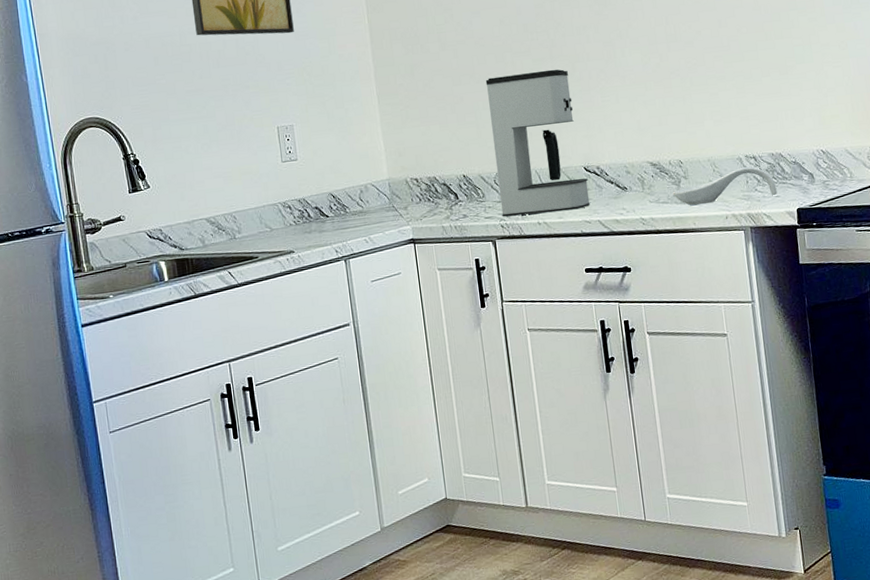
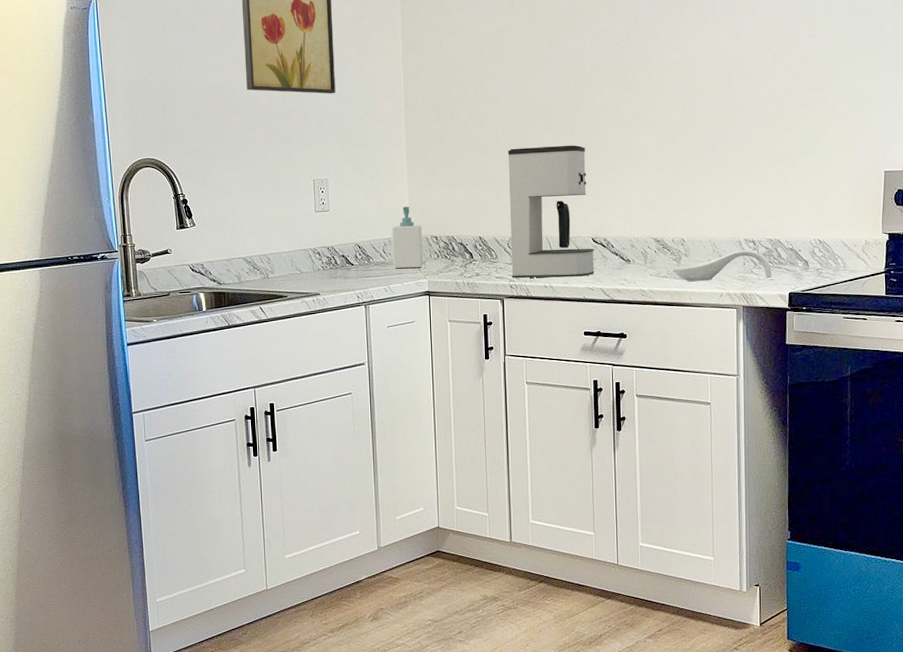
soap bottle: none [367,148,405,217] -> present [392,206,424,268]

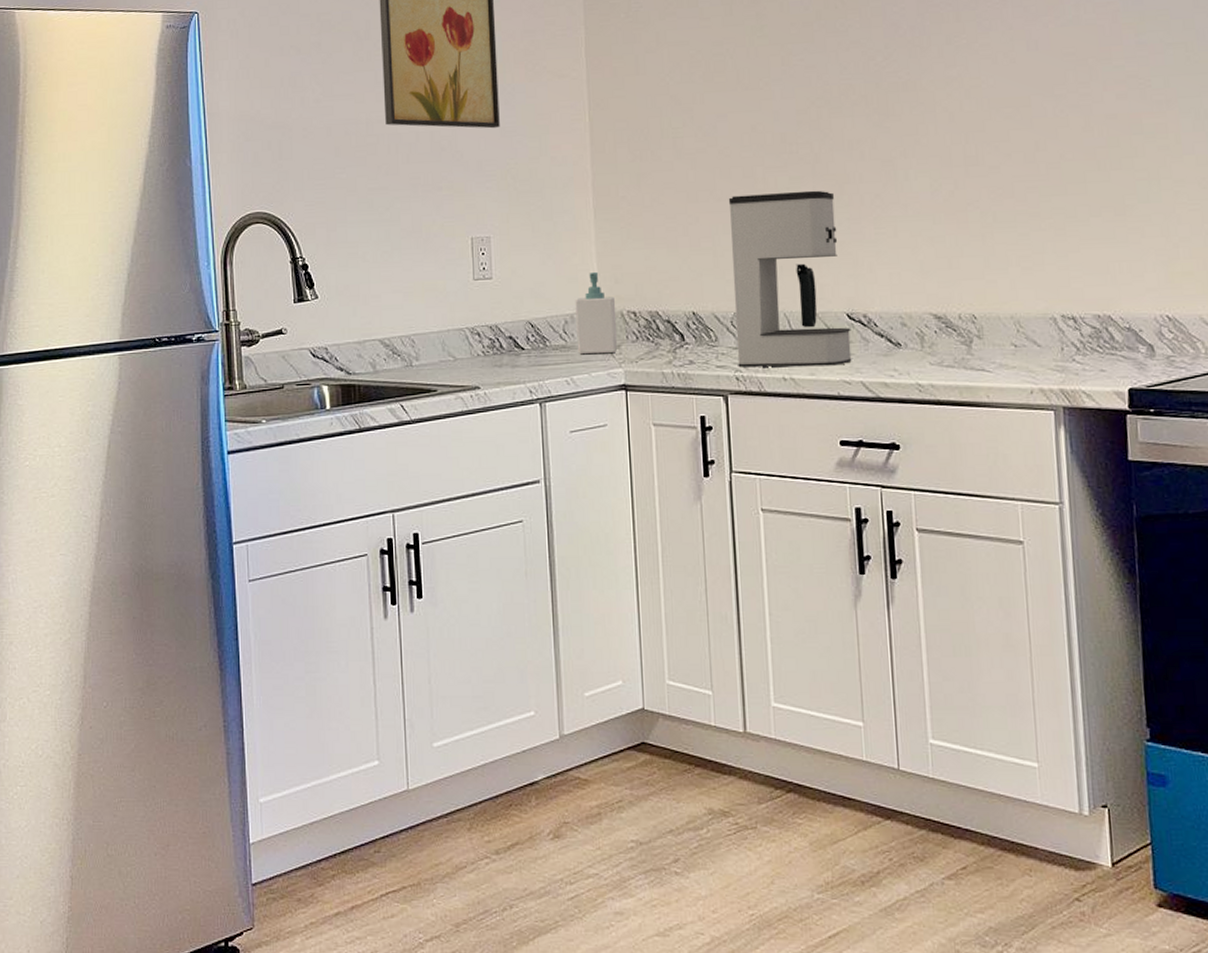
spoon rest: present [672,250,772,282] -> none [961,330,1103,373]

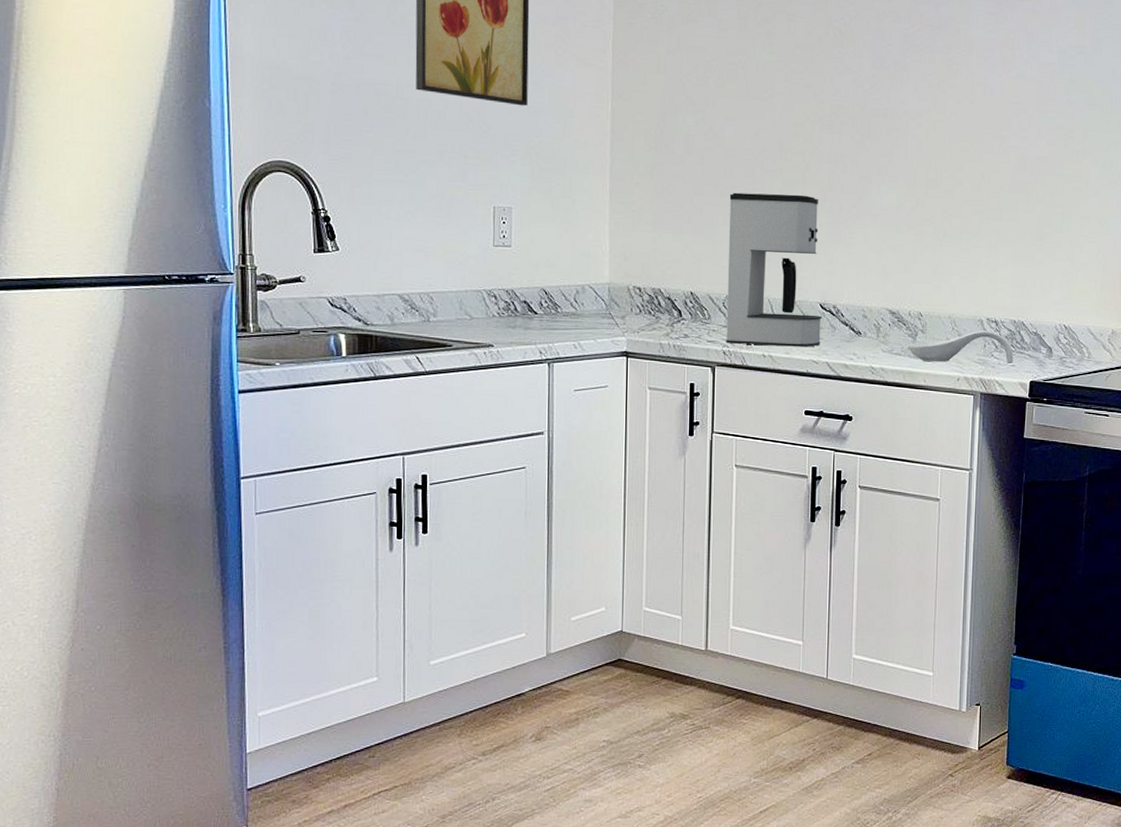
soap bottle: present [575,272,618,354] -> none [586,249,624,322]
spoon rest: none [961,330,1103,373] -> present [907,330,1013,365]

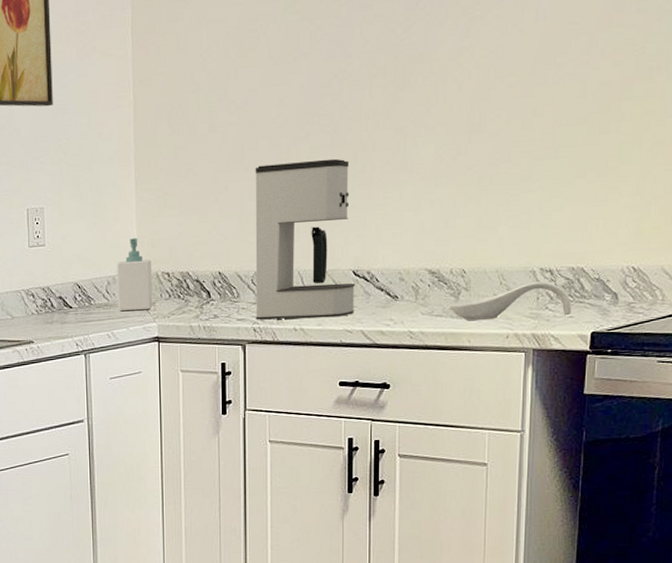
soap bottle: none [586,249,624,322] -> present [117,238,153,311]

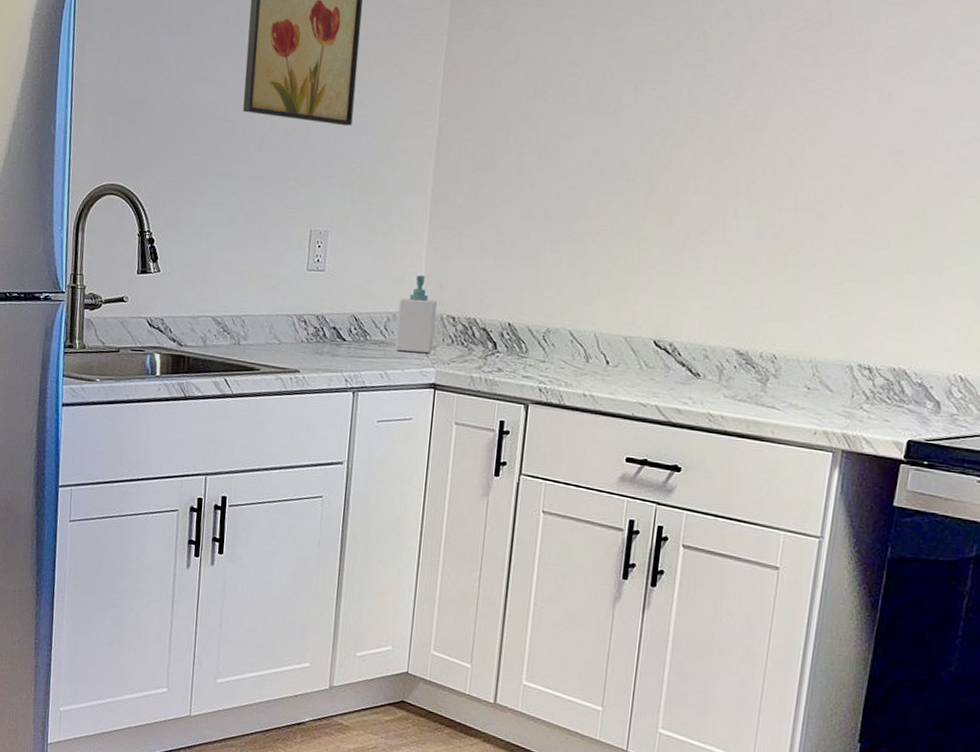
coffee maker: present [255,158,356,320] -> none [543,216,662,388]
spoon rest: present [449,281,572,321] -> none [754,378,889,420]

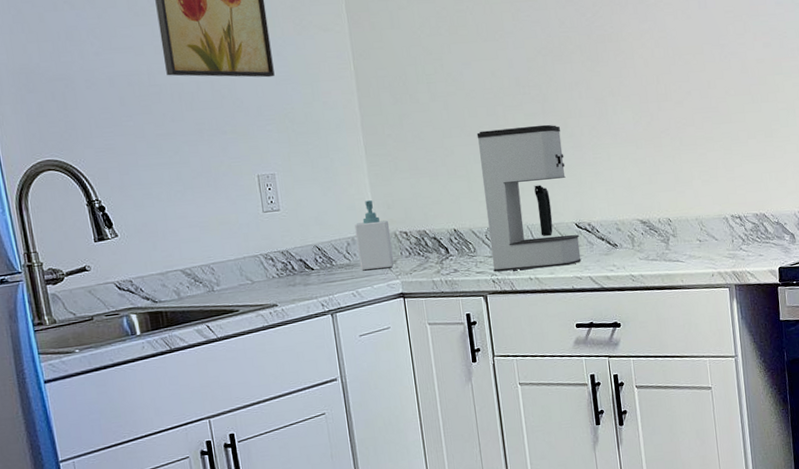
coffee maker: none [543,216,662,388] -> present [476,124,581,272]

